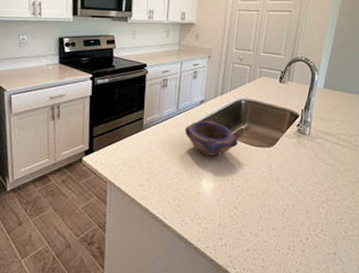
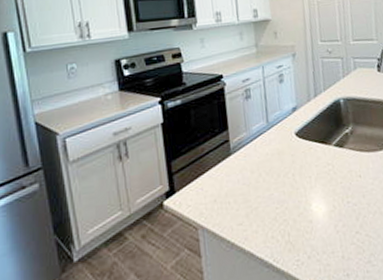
bowl: present [184,120,239,156] -> none [280,130,346,173]

